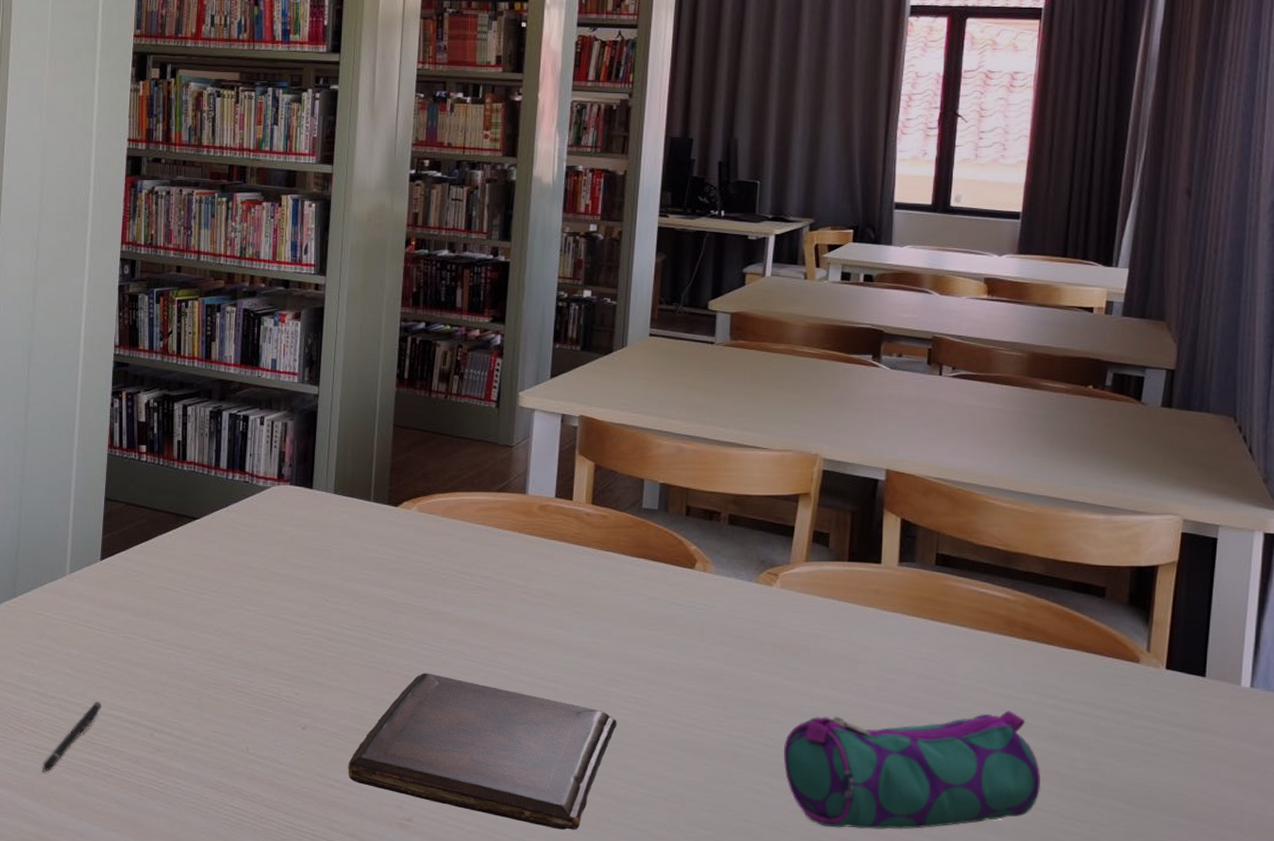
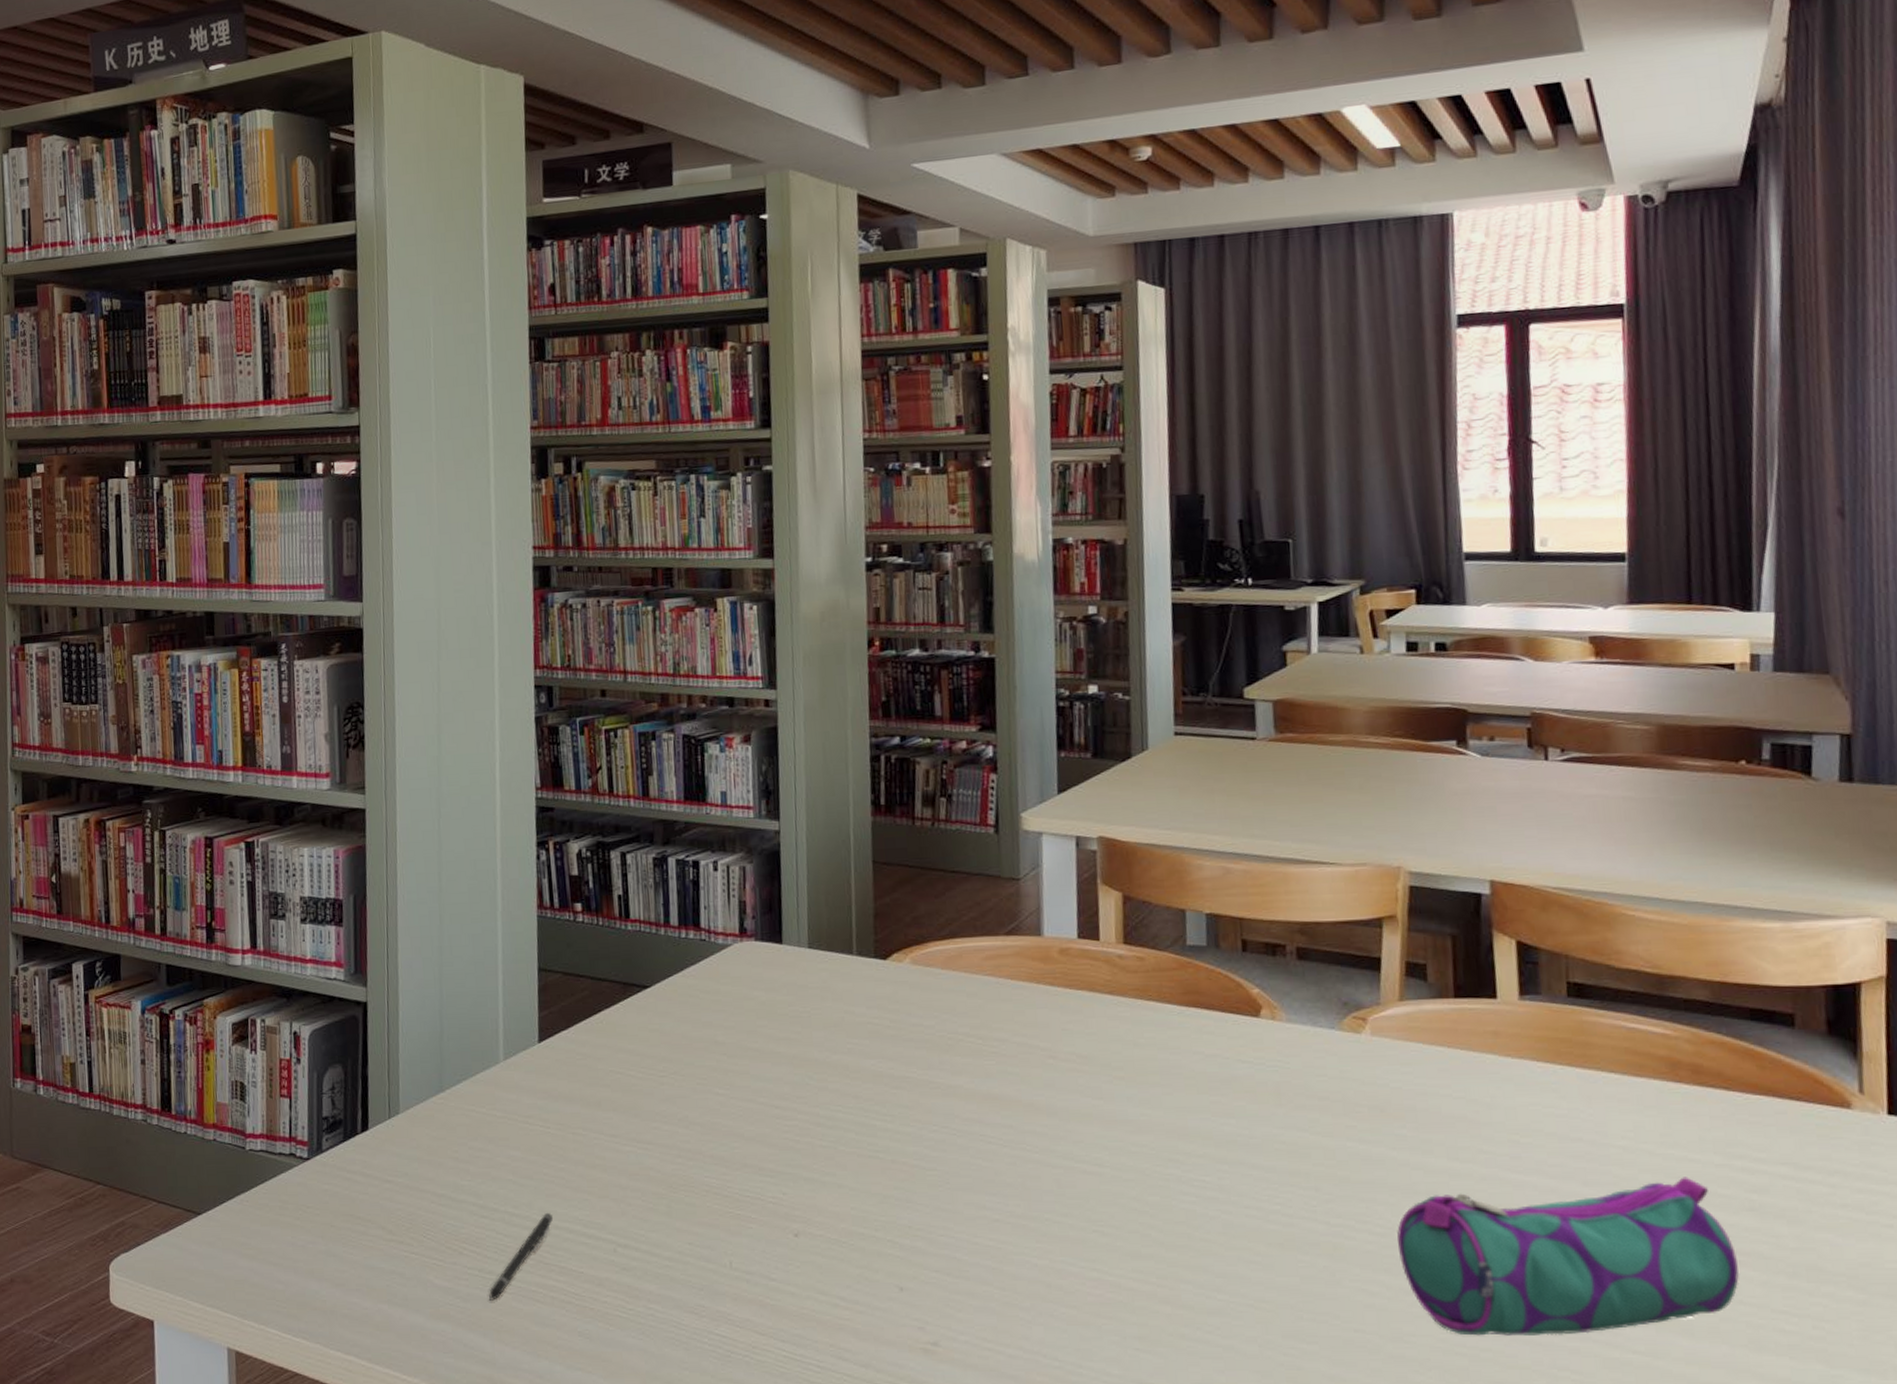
book: present [348,673,617,830] -> none [854,1161,1183,1350]

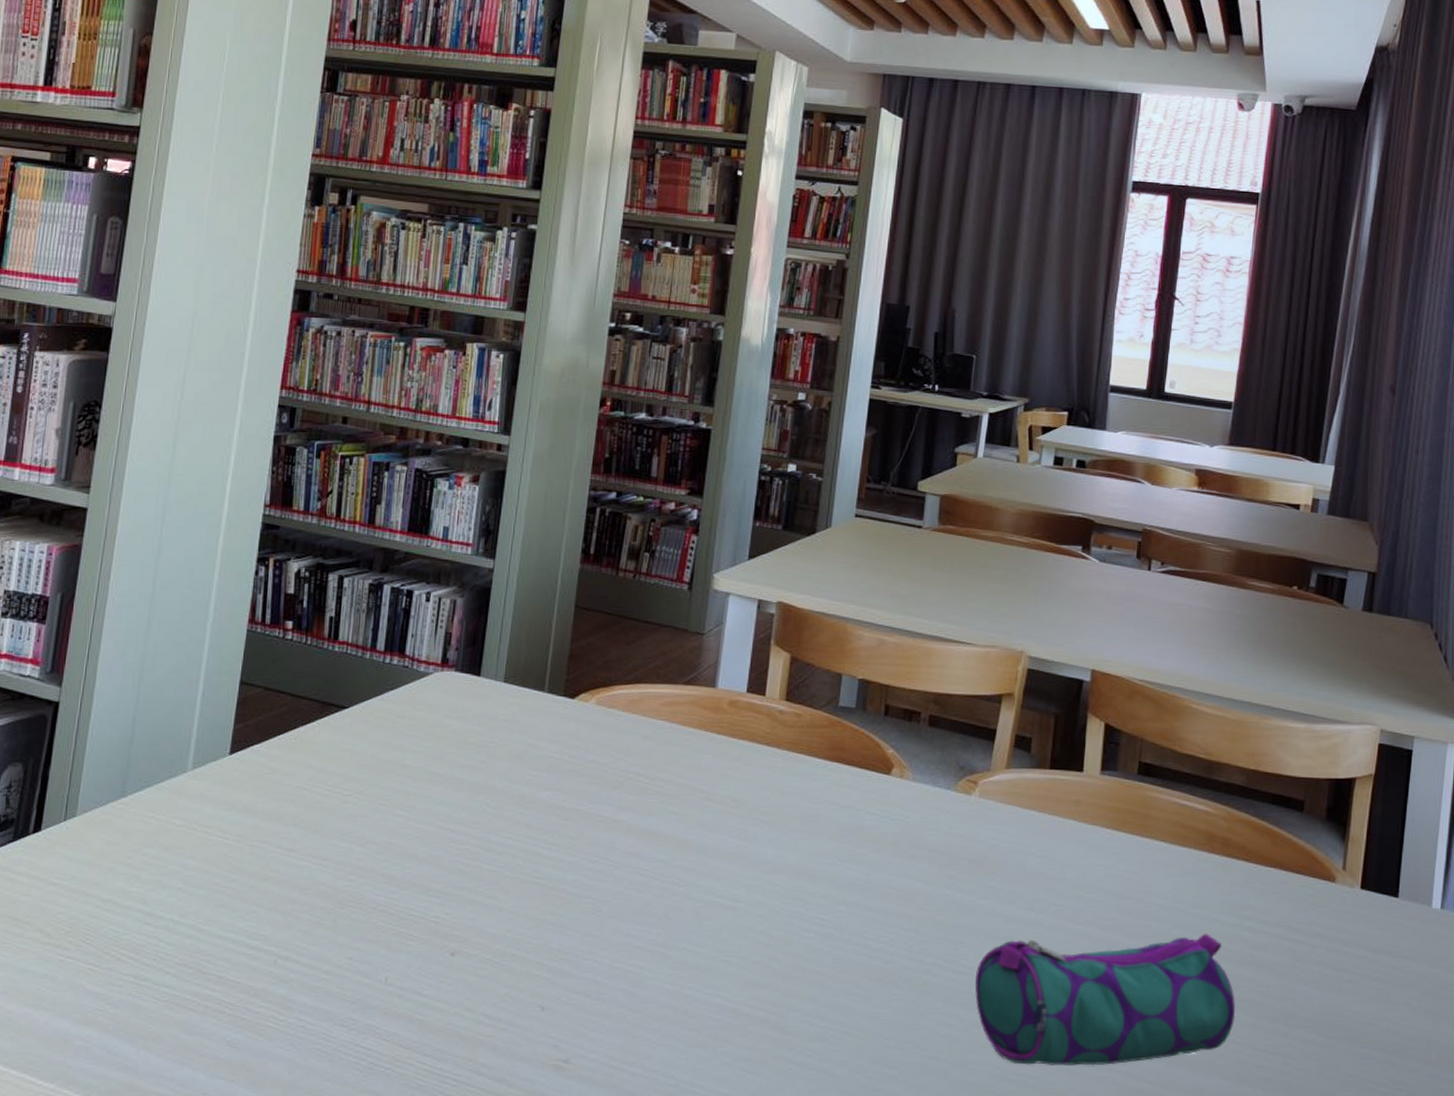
pen: present [489,1213,554,1301] -> none [141,923,219,1008]

